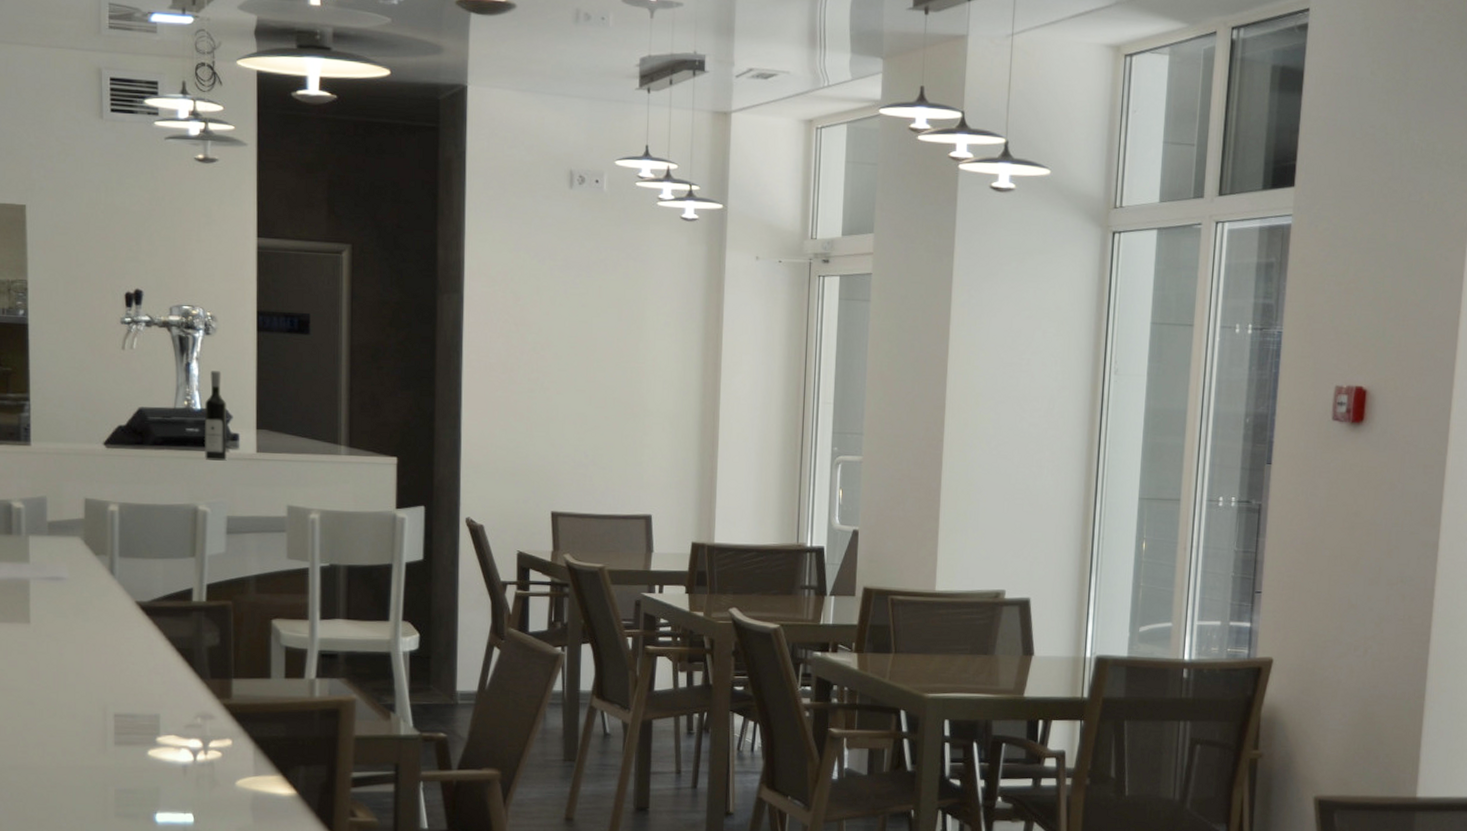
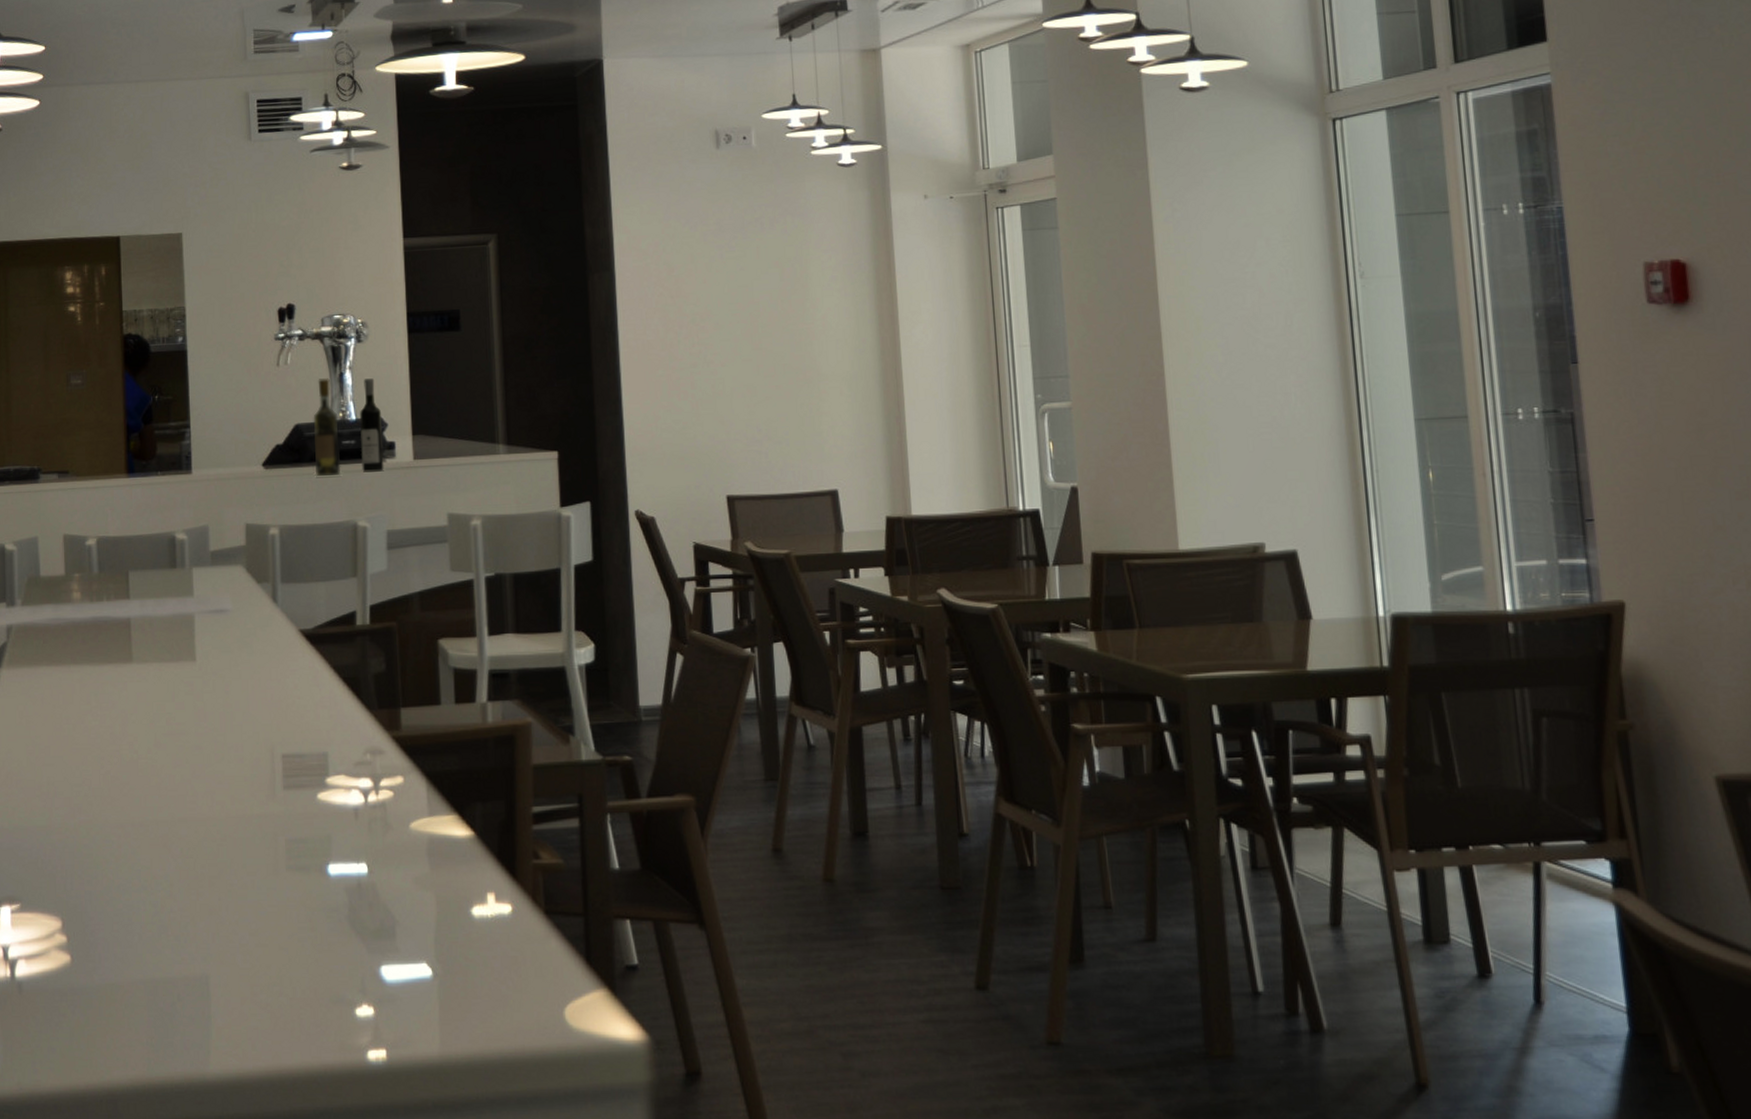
bottle: none [157,366,184,461] -> present [313,378,341,477]

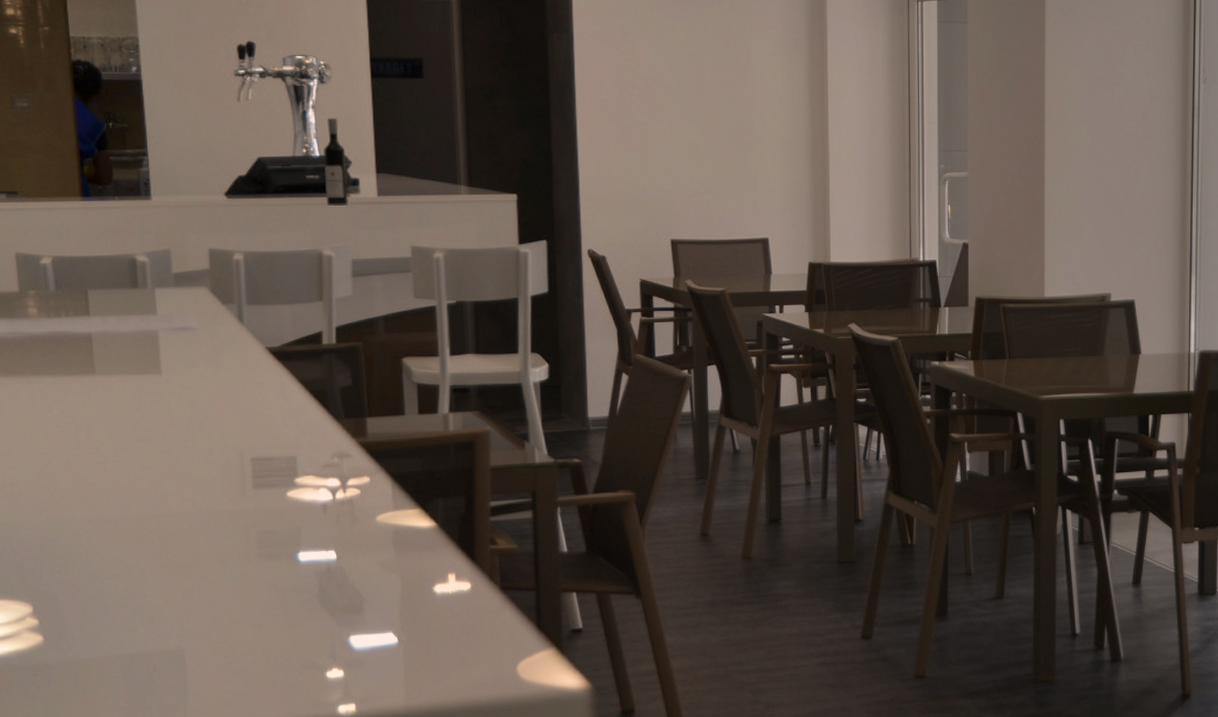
bottle: present [313,378,341,477] -> none [276,116,305,208]

